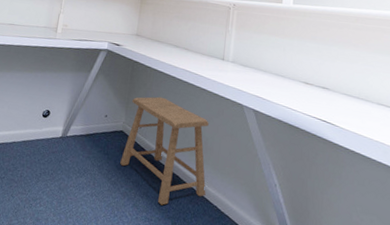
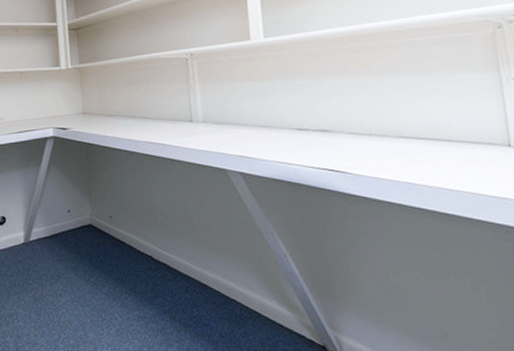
stool: present [120,96,209,206] -> none [95,178,203,300]

